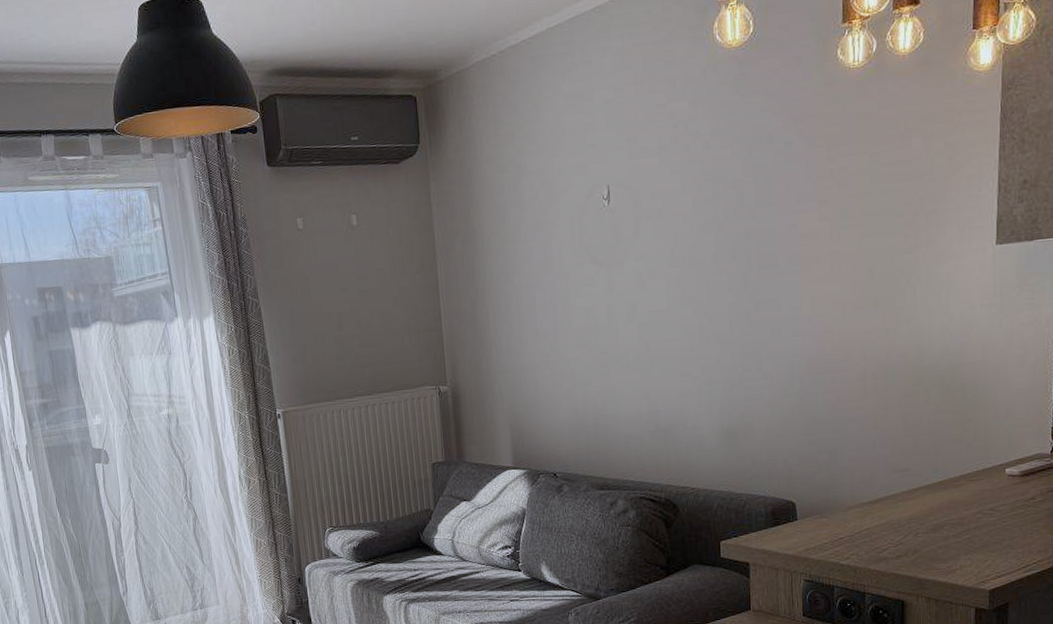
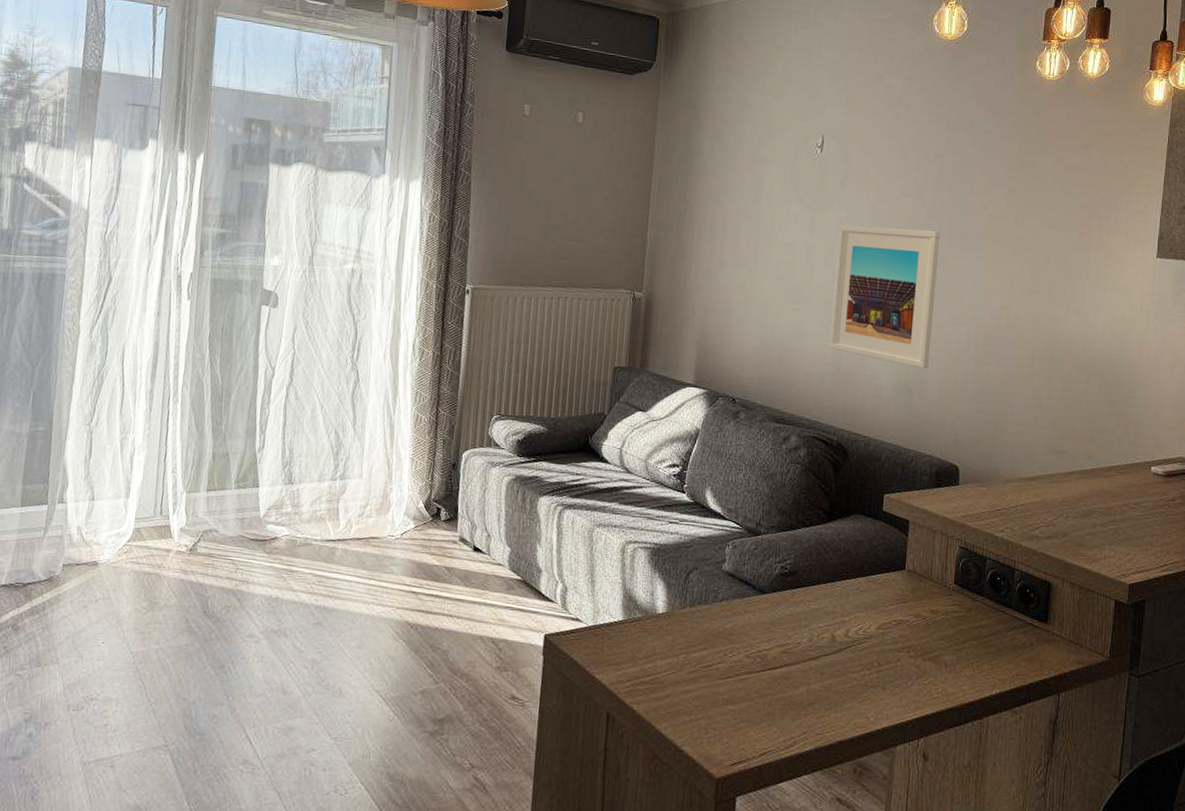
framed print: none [638,263,752,411] -> present [828,225,940,369]

